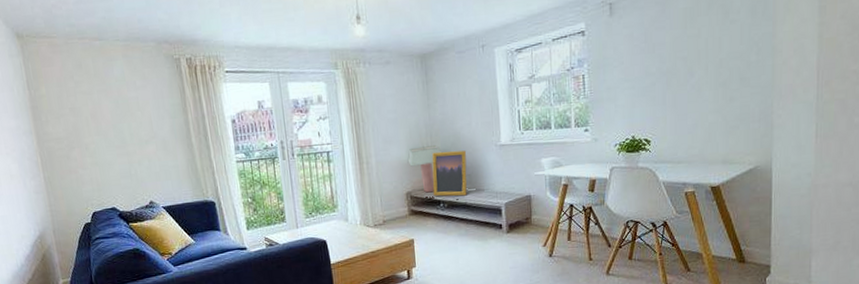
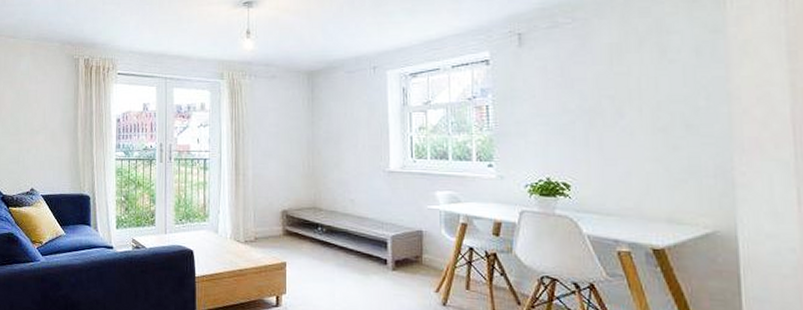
table lamp: present [407,145,441,193] -> none [286,164,323,214]
picture frame: present [432,150,468,197] -> none [311,171,350,222]

